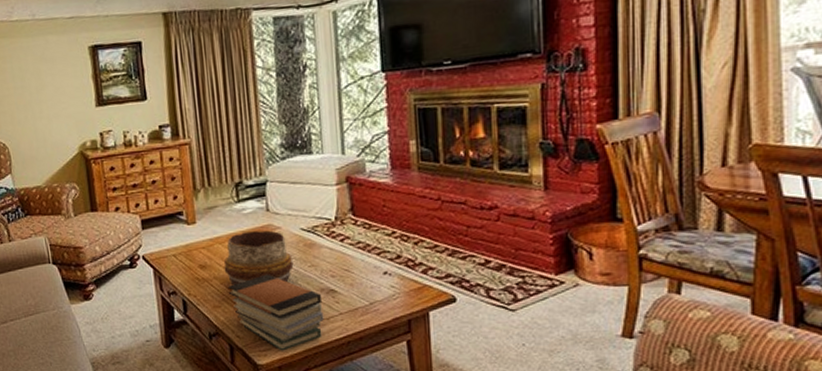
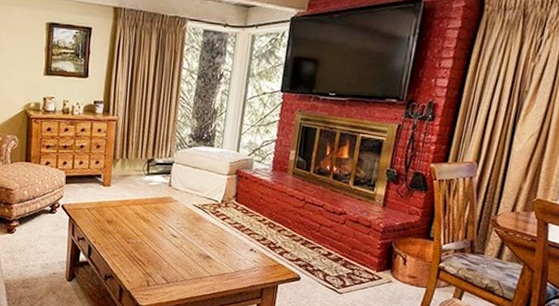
decorative bowl: present [224,230,294,286] -> none [126,199,182,245]
book stack: present [229,274,324,351] -> none [127,235,200,298]

